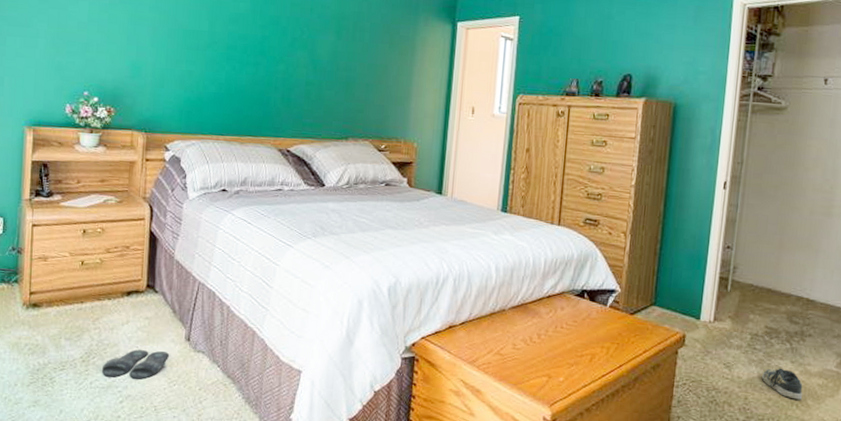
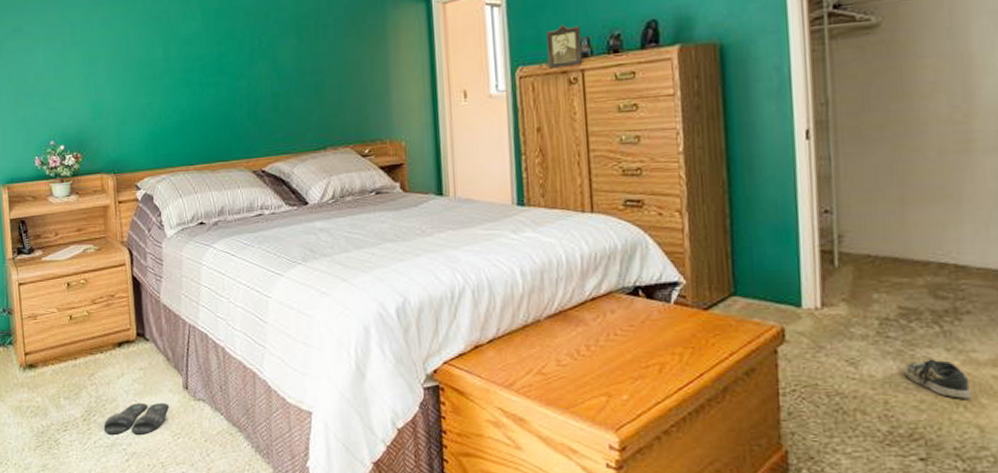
photo frame: none [543,65,573,103] -> present [546,24,583,70]

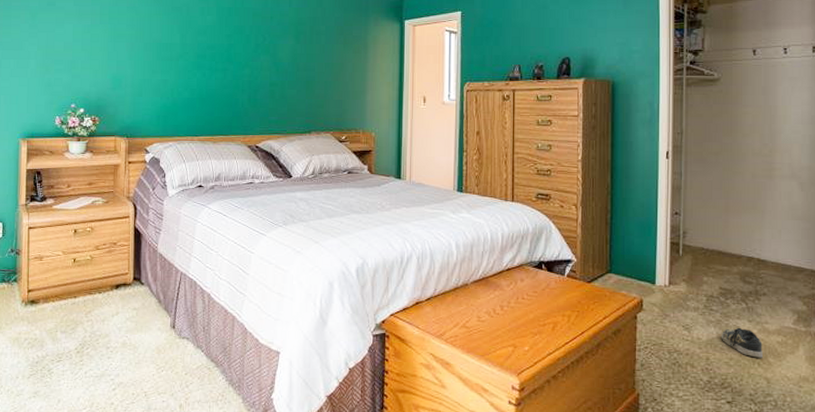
slippers: present [104,403,169,435] -> none [96,339,156,367]
photo frame: present [546,24,583,70] -> none [488,53,515,88]

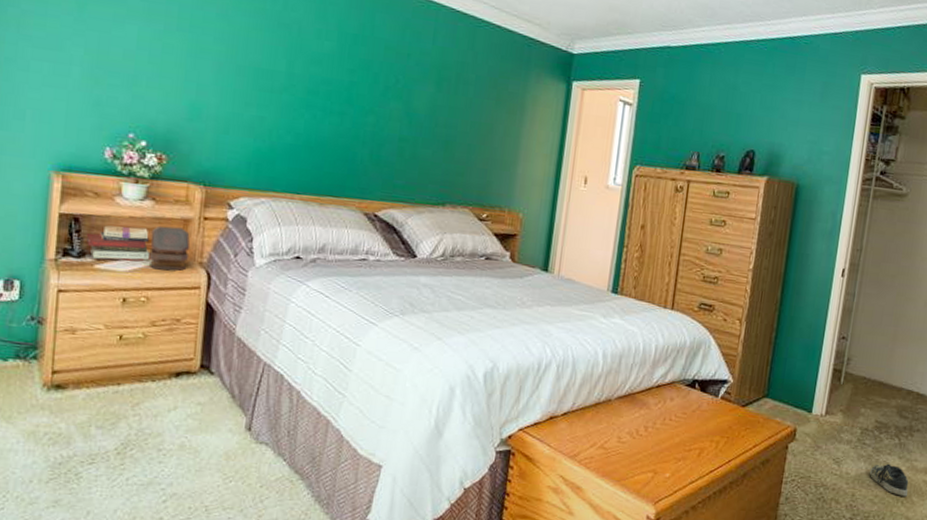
books: none [46,174,91,201] -> present [85,225,149,262]
jewelry box: none [91,171,120,206] -> present [149,225,190,271]

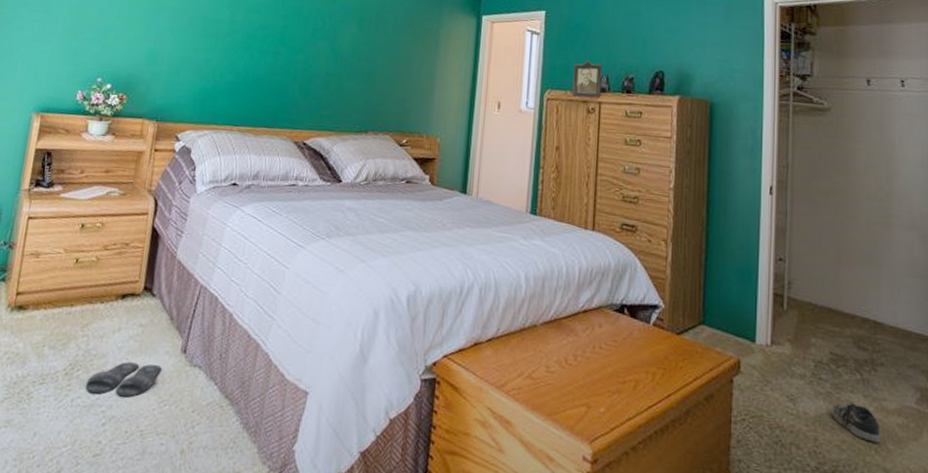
books: present [85,225,149,262] -> none [55,158,108,191]
slippers: none [142,440,225,475] -> present [86,362,162,398]
jewelry box: present [149,225,190,271] -> none [106,157,142,198]
photo frame: none [661,135,695,177] -> present [572,60,603,99]

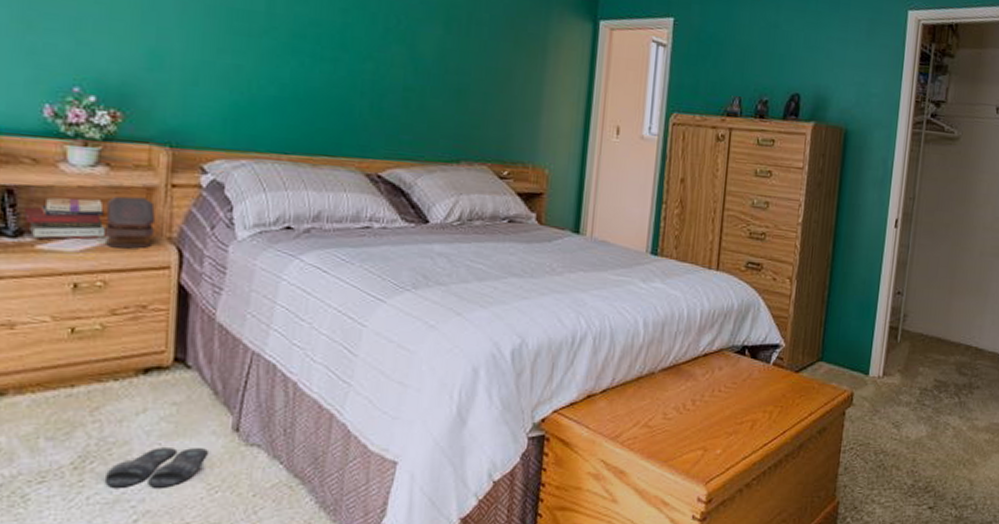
books: none [55,158,108,191] -> present [23,197,105,240]
jewelry box: none [106,157,142,198] -> present [104,195,156,249]
photo frame: present [572,60,603,99] -> none [700,79,735,124]
shoe: present [831,403,880,443] -> none [930,424,970,458]

